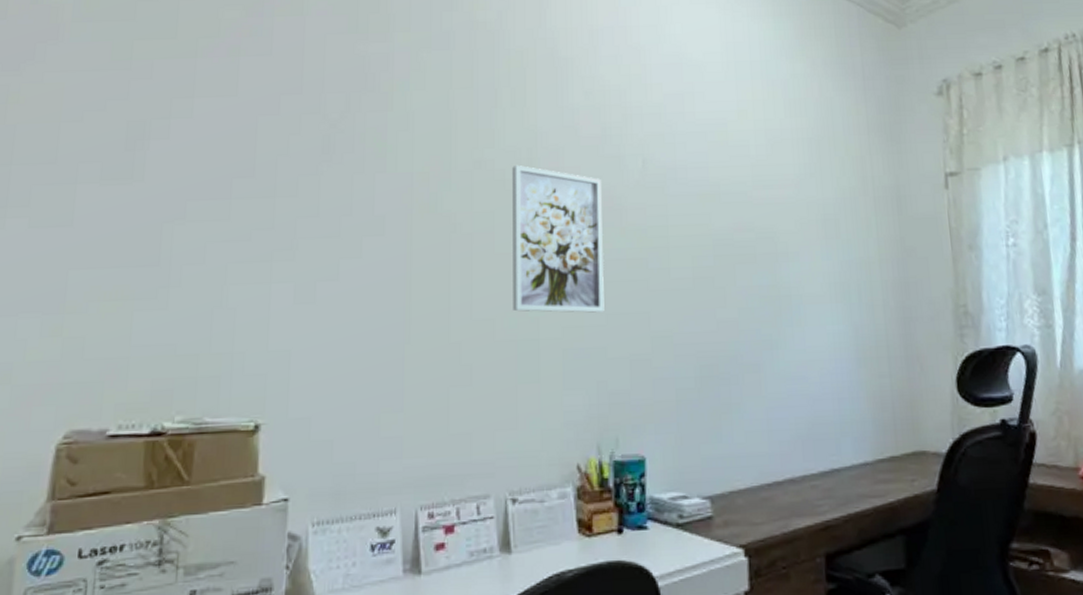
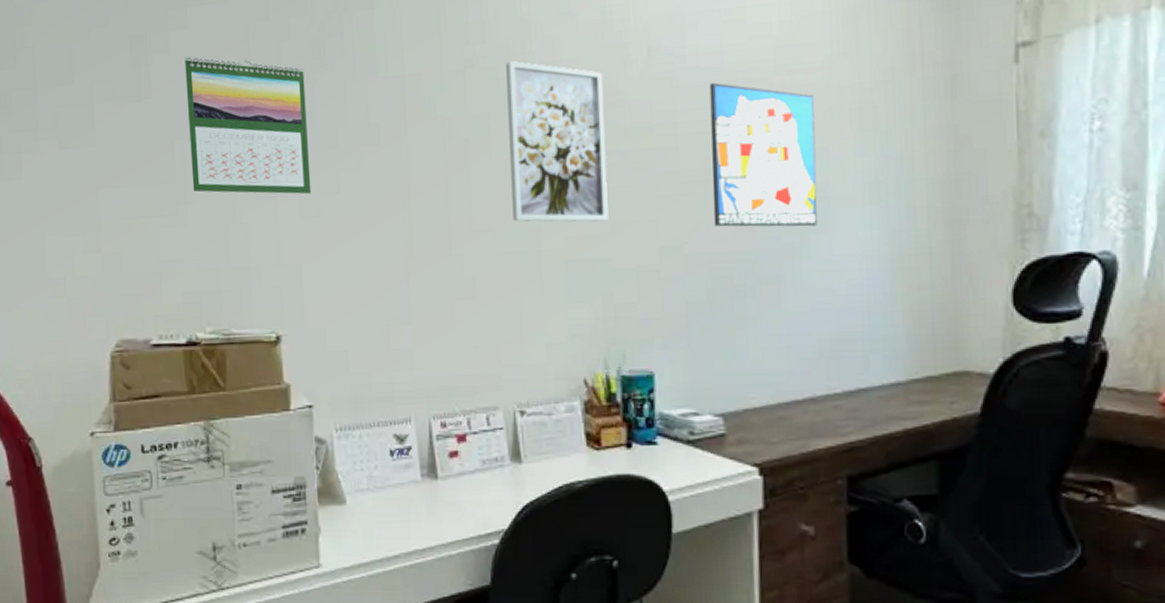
calendar: none [178,144,312,281] -> present [184,56,311,195]
wall art: none [697,192,792,321] -> present [709,82,817,227]

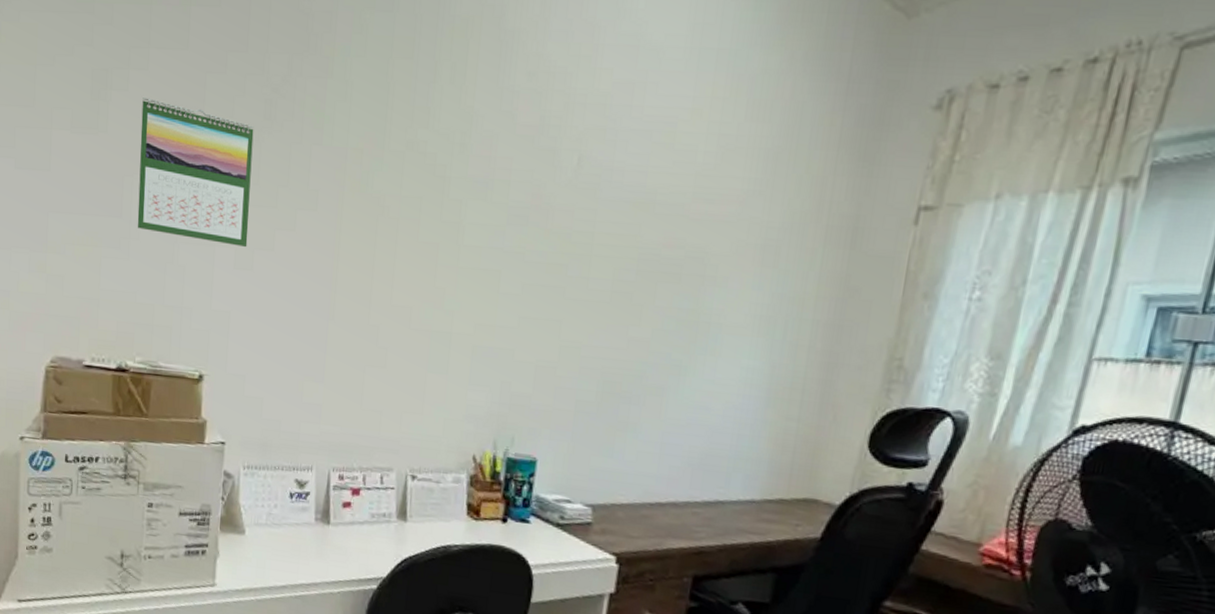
wall art: present [506,60,609,222] -> none [430,149,532,315]
wall art: present [709,82,817,227] -> none [613,199,724,349]

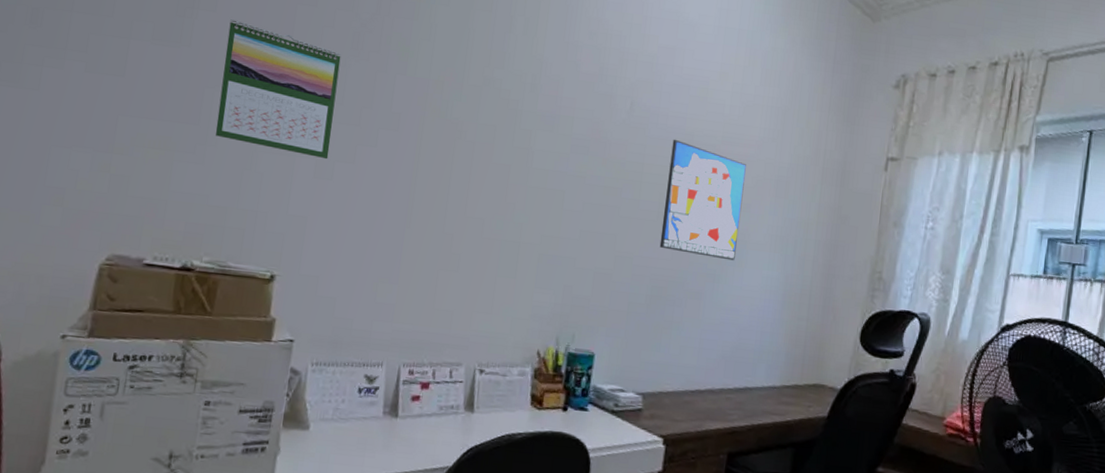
wall art: none [613,199,724,349] -> present [659,139,746,261]

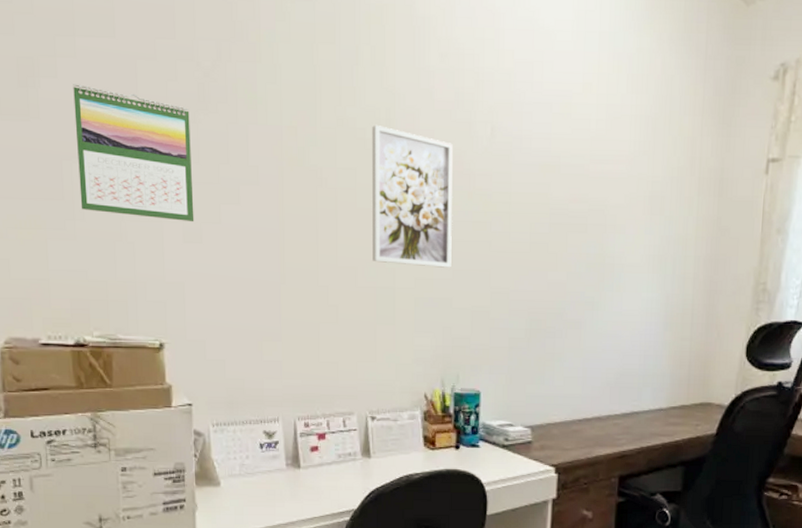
wall art: none [501,87,593,228] -> present [372,124,453,268]
wall art: present [659,139,746,261] -> none [535,163,618,286]

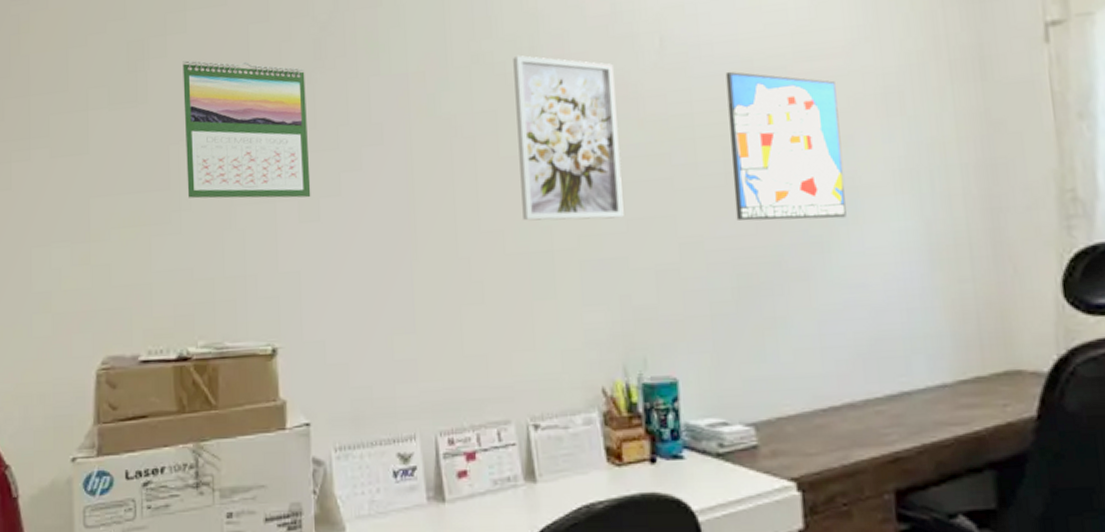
wall art: none [535,163,618,286] -> present [725,71,847,221]

